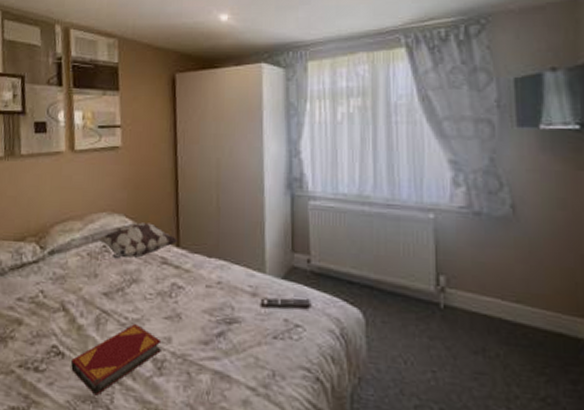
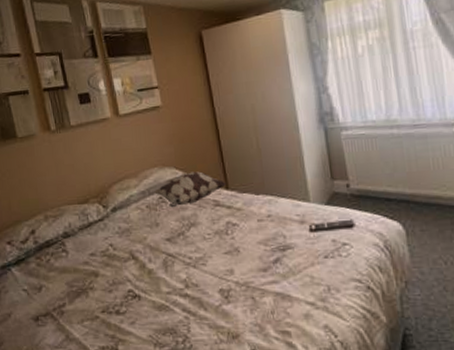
hardback book: present [71,324,162,396] -> none [147,262,226,328]

